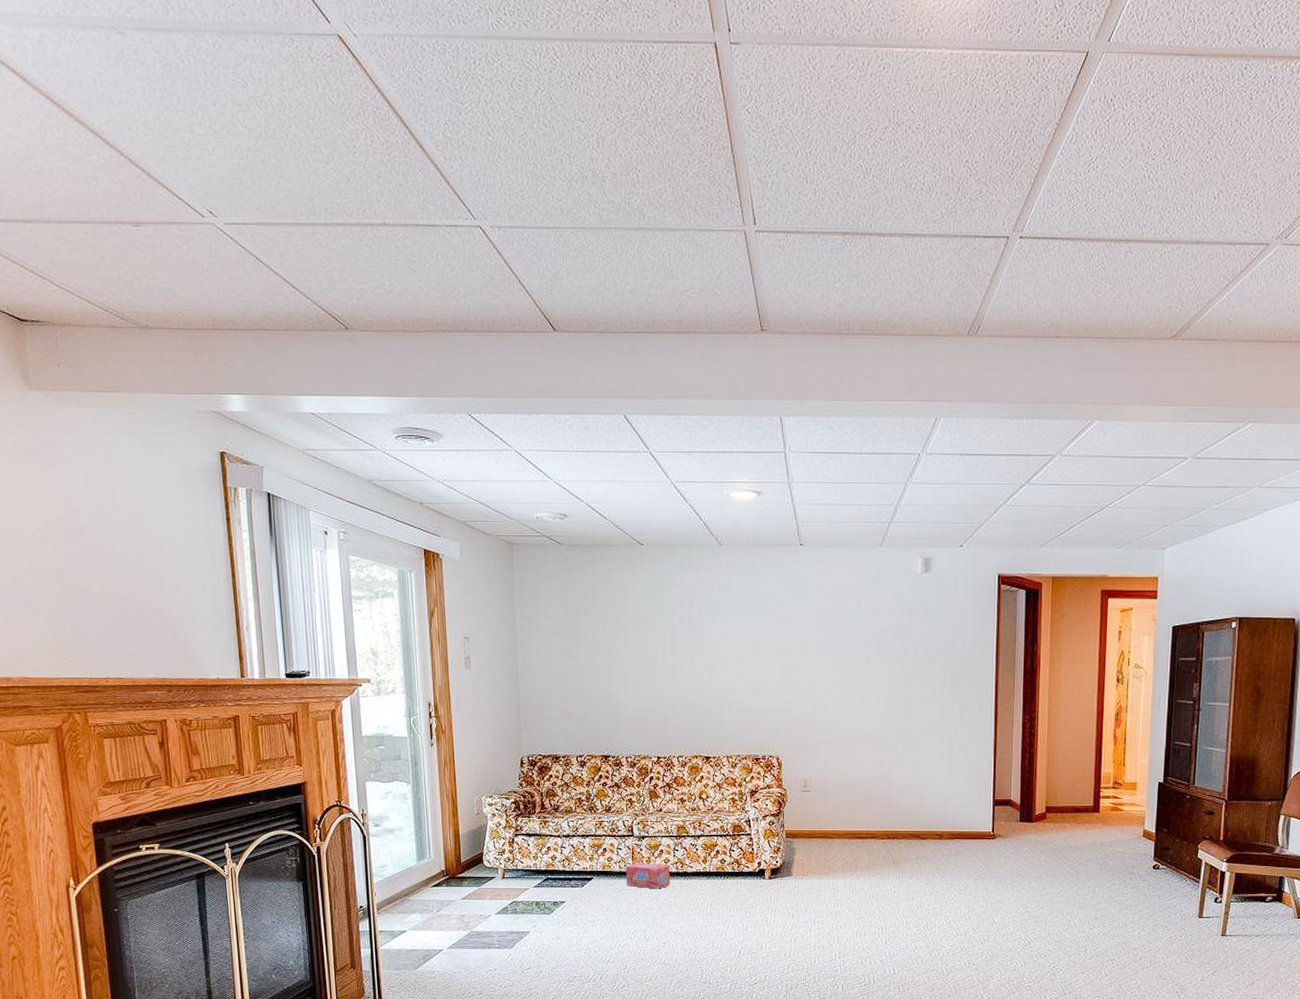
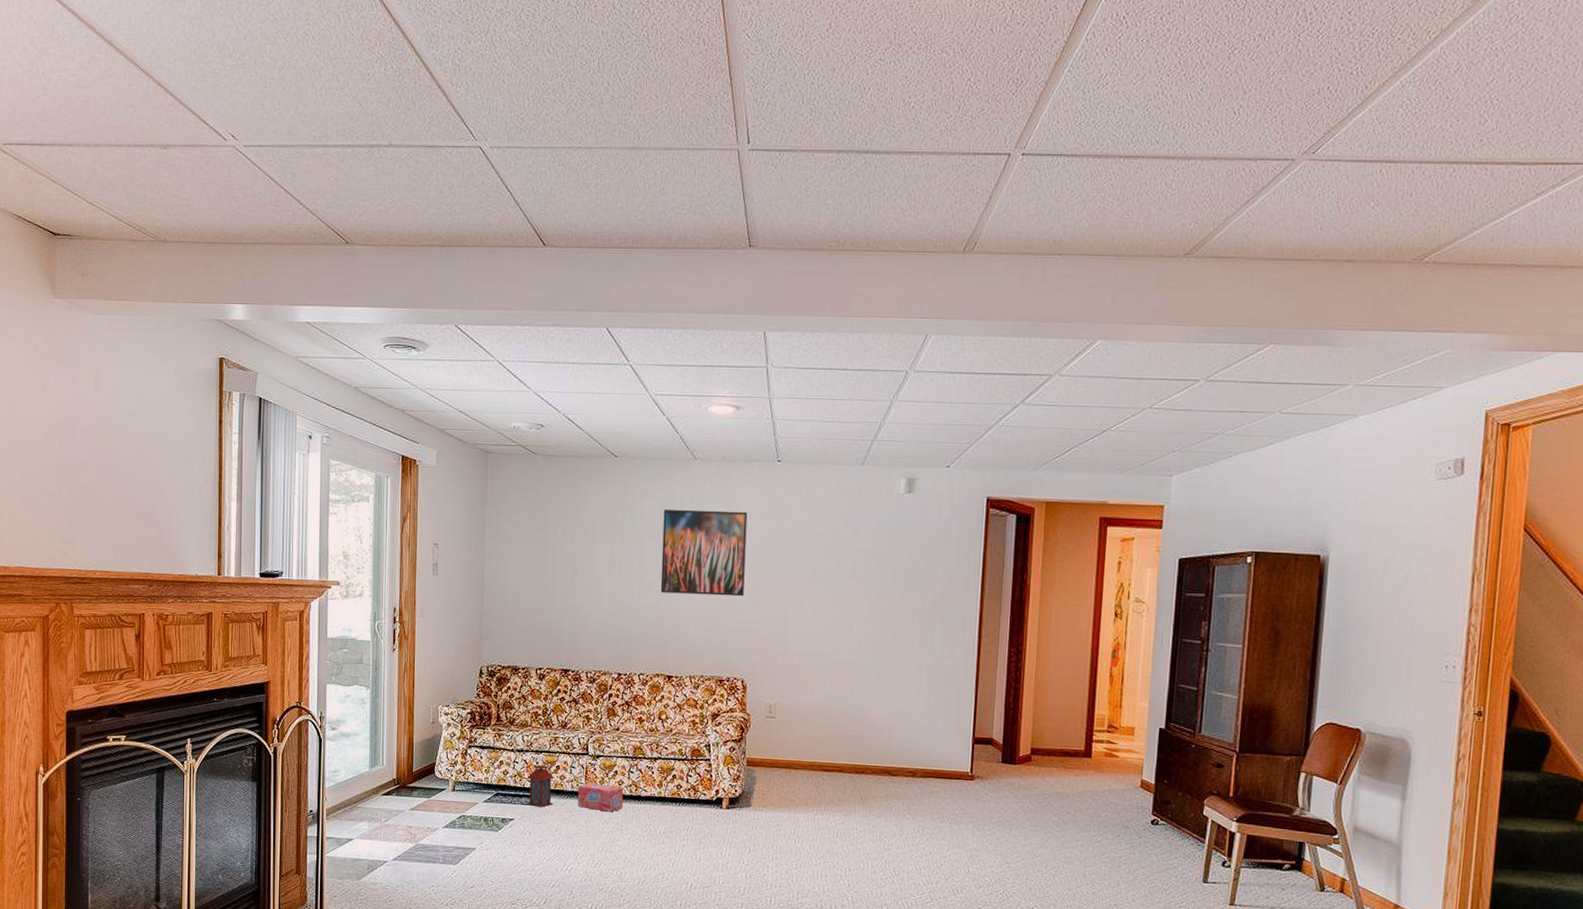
lantern: none [574,840,603,889] -> present [526,756,554,807]
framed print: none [692,595,774,678] -> present [660,509,748,597]

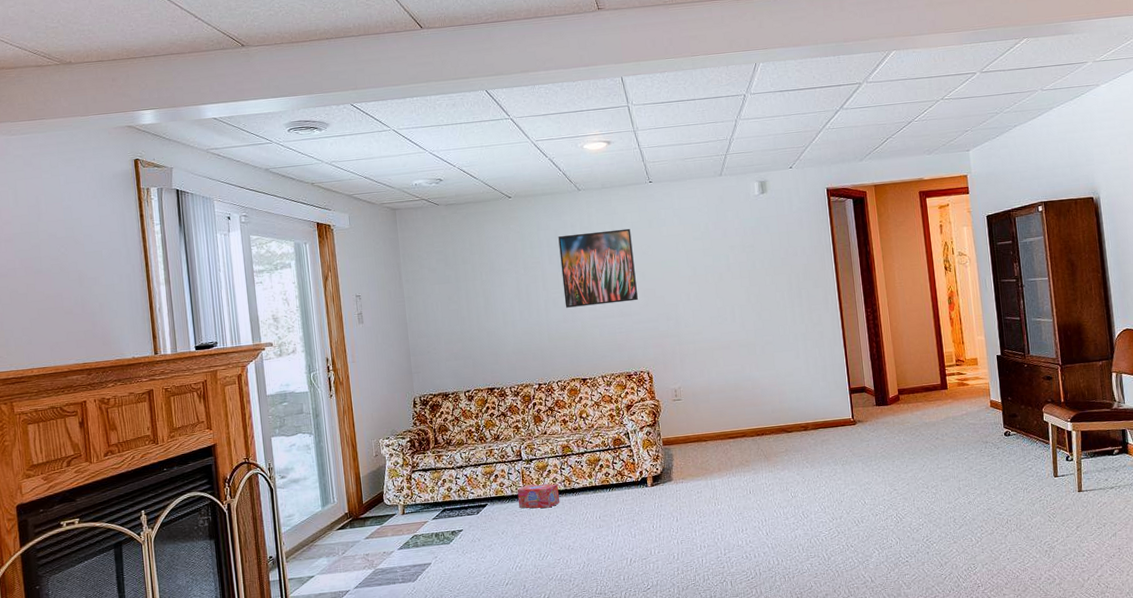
lantern: present [526,756,554,807] -> none [469,469,497,515]

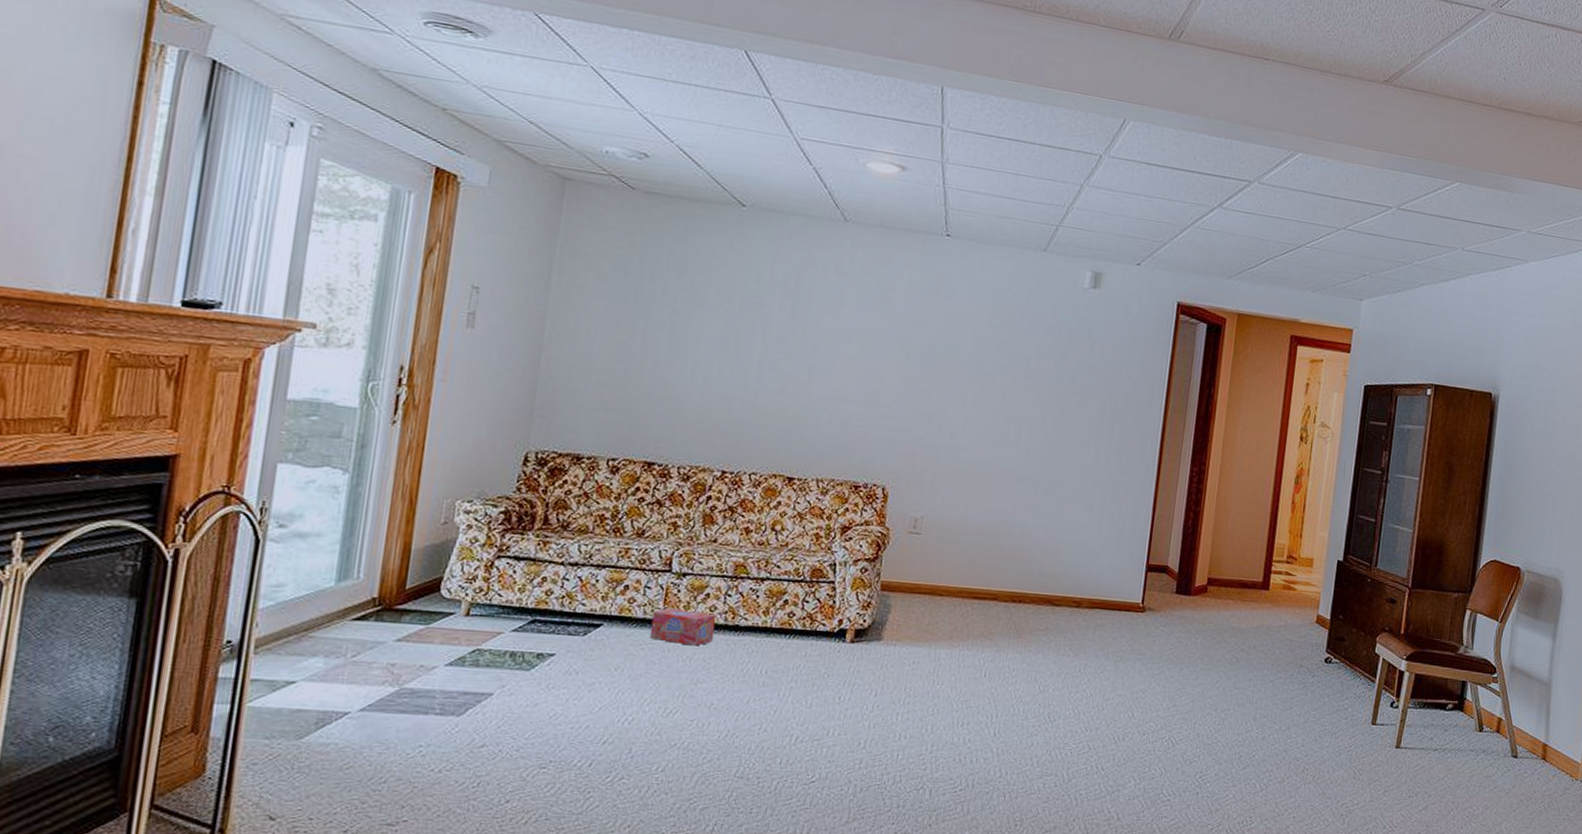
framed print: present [558,228,638,308] -> none [787,276,906,388]

